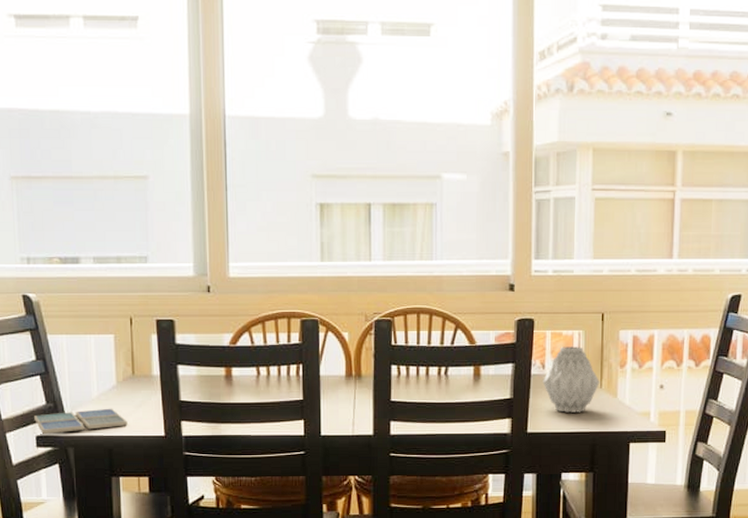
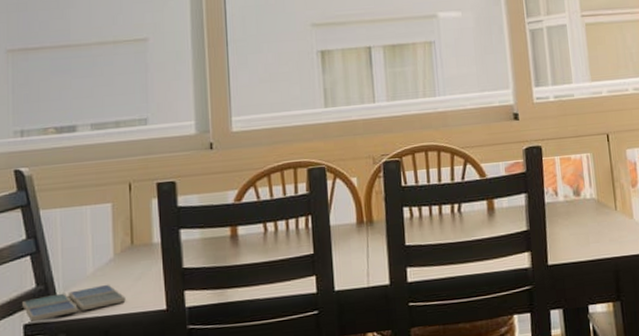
vase: present [542,346,600,413] -> none [557,169,615,240]

